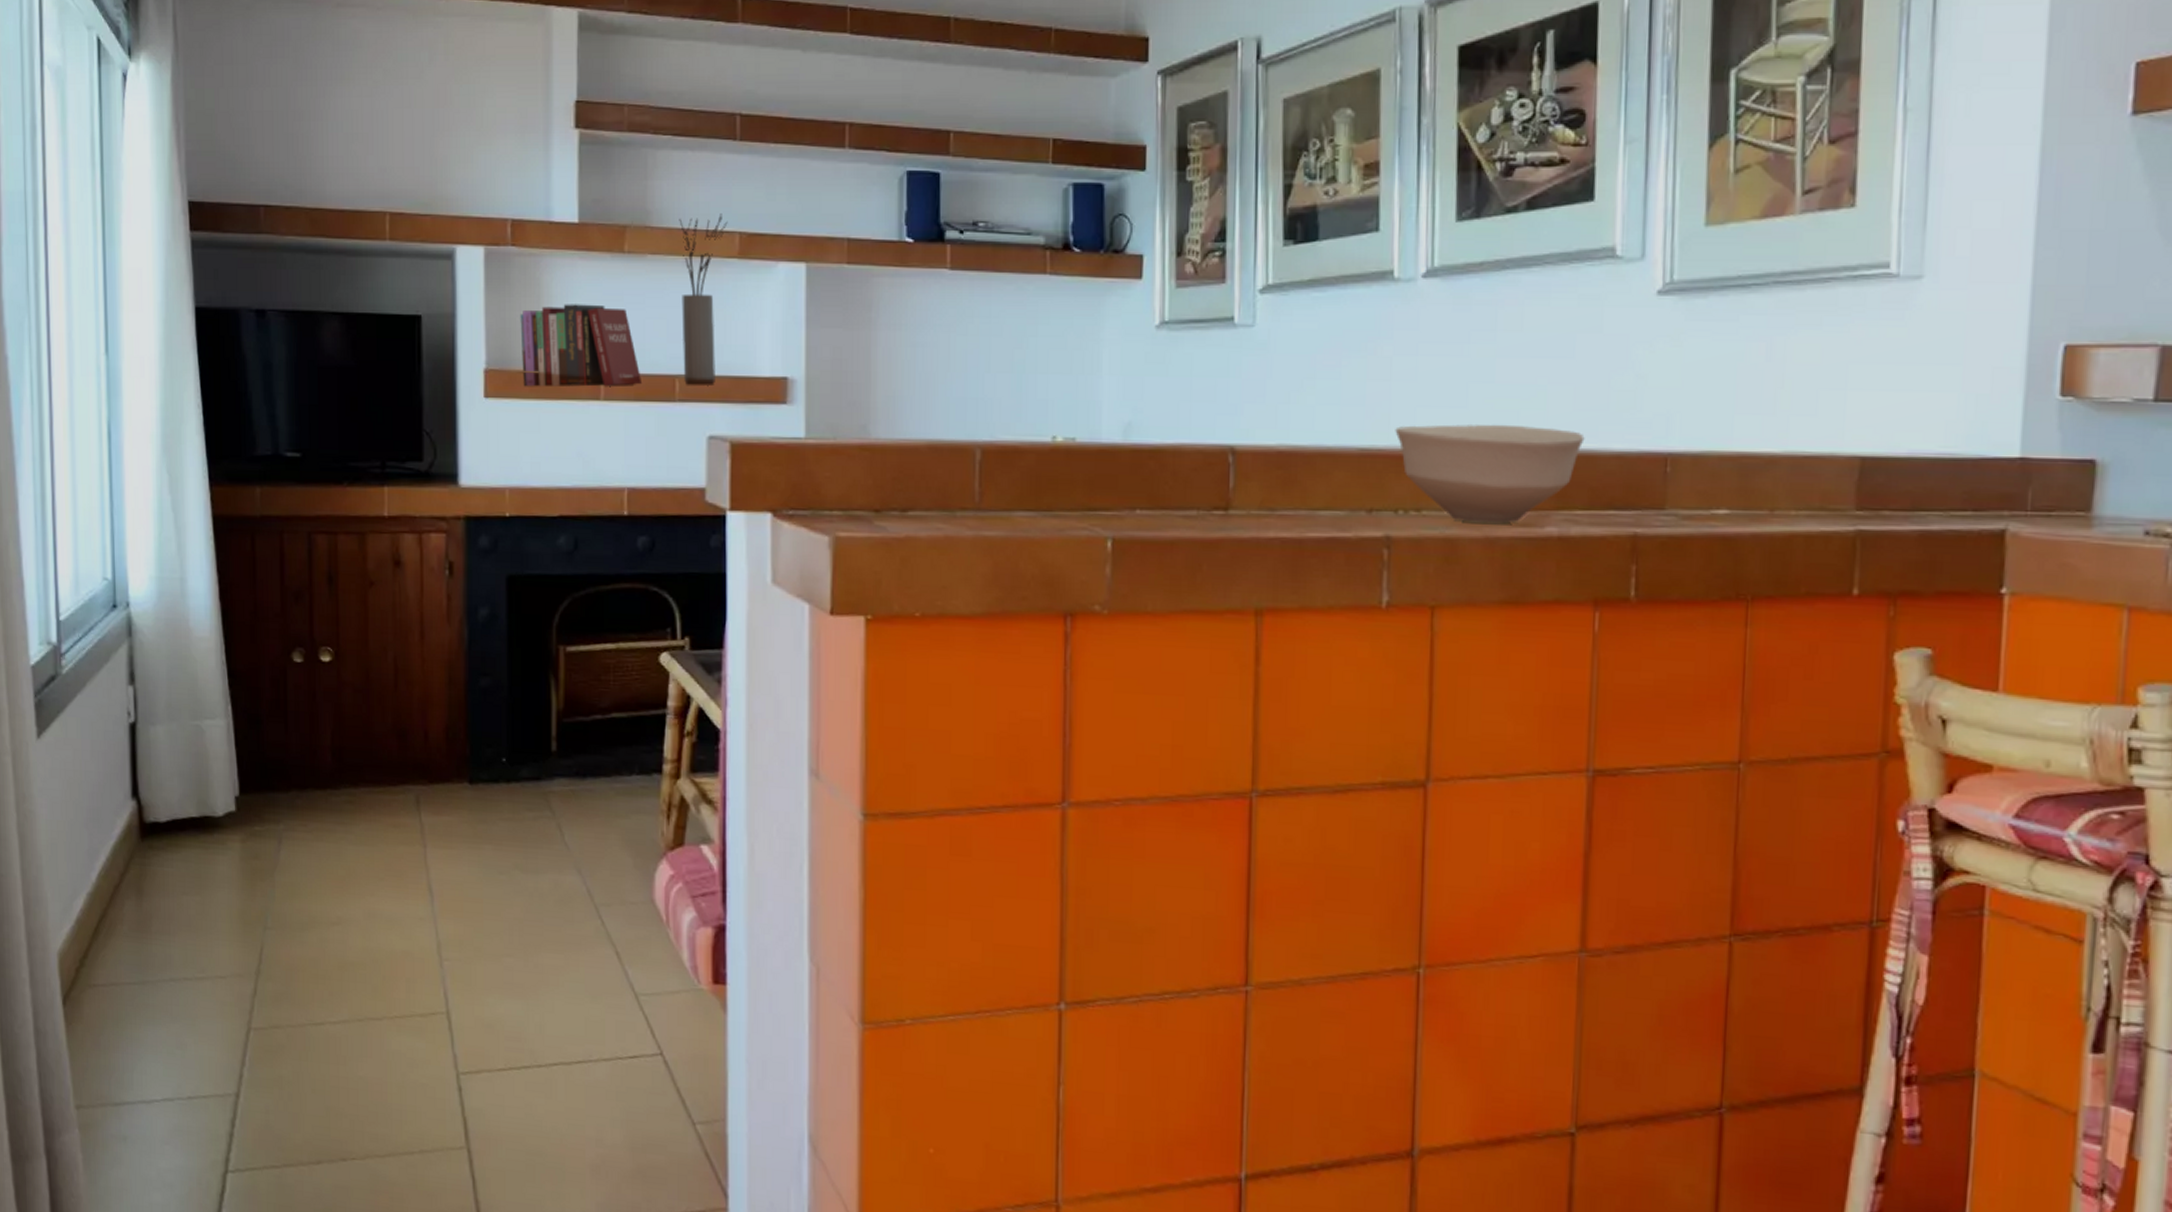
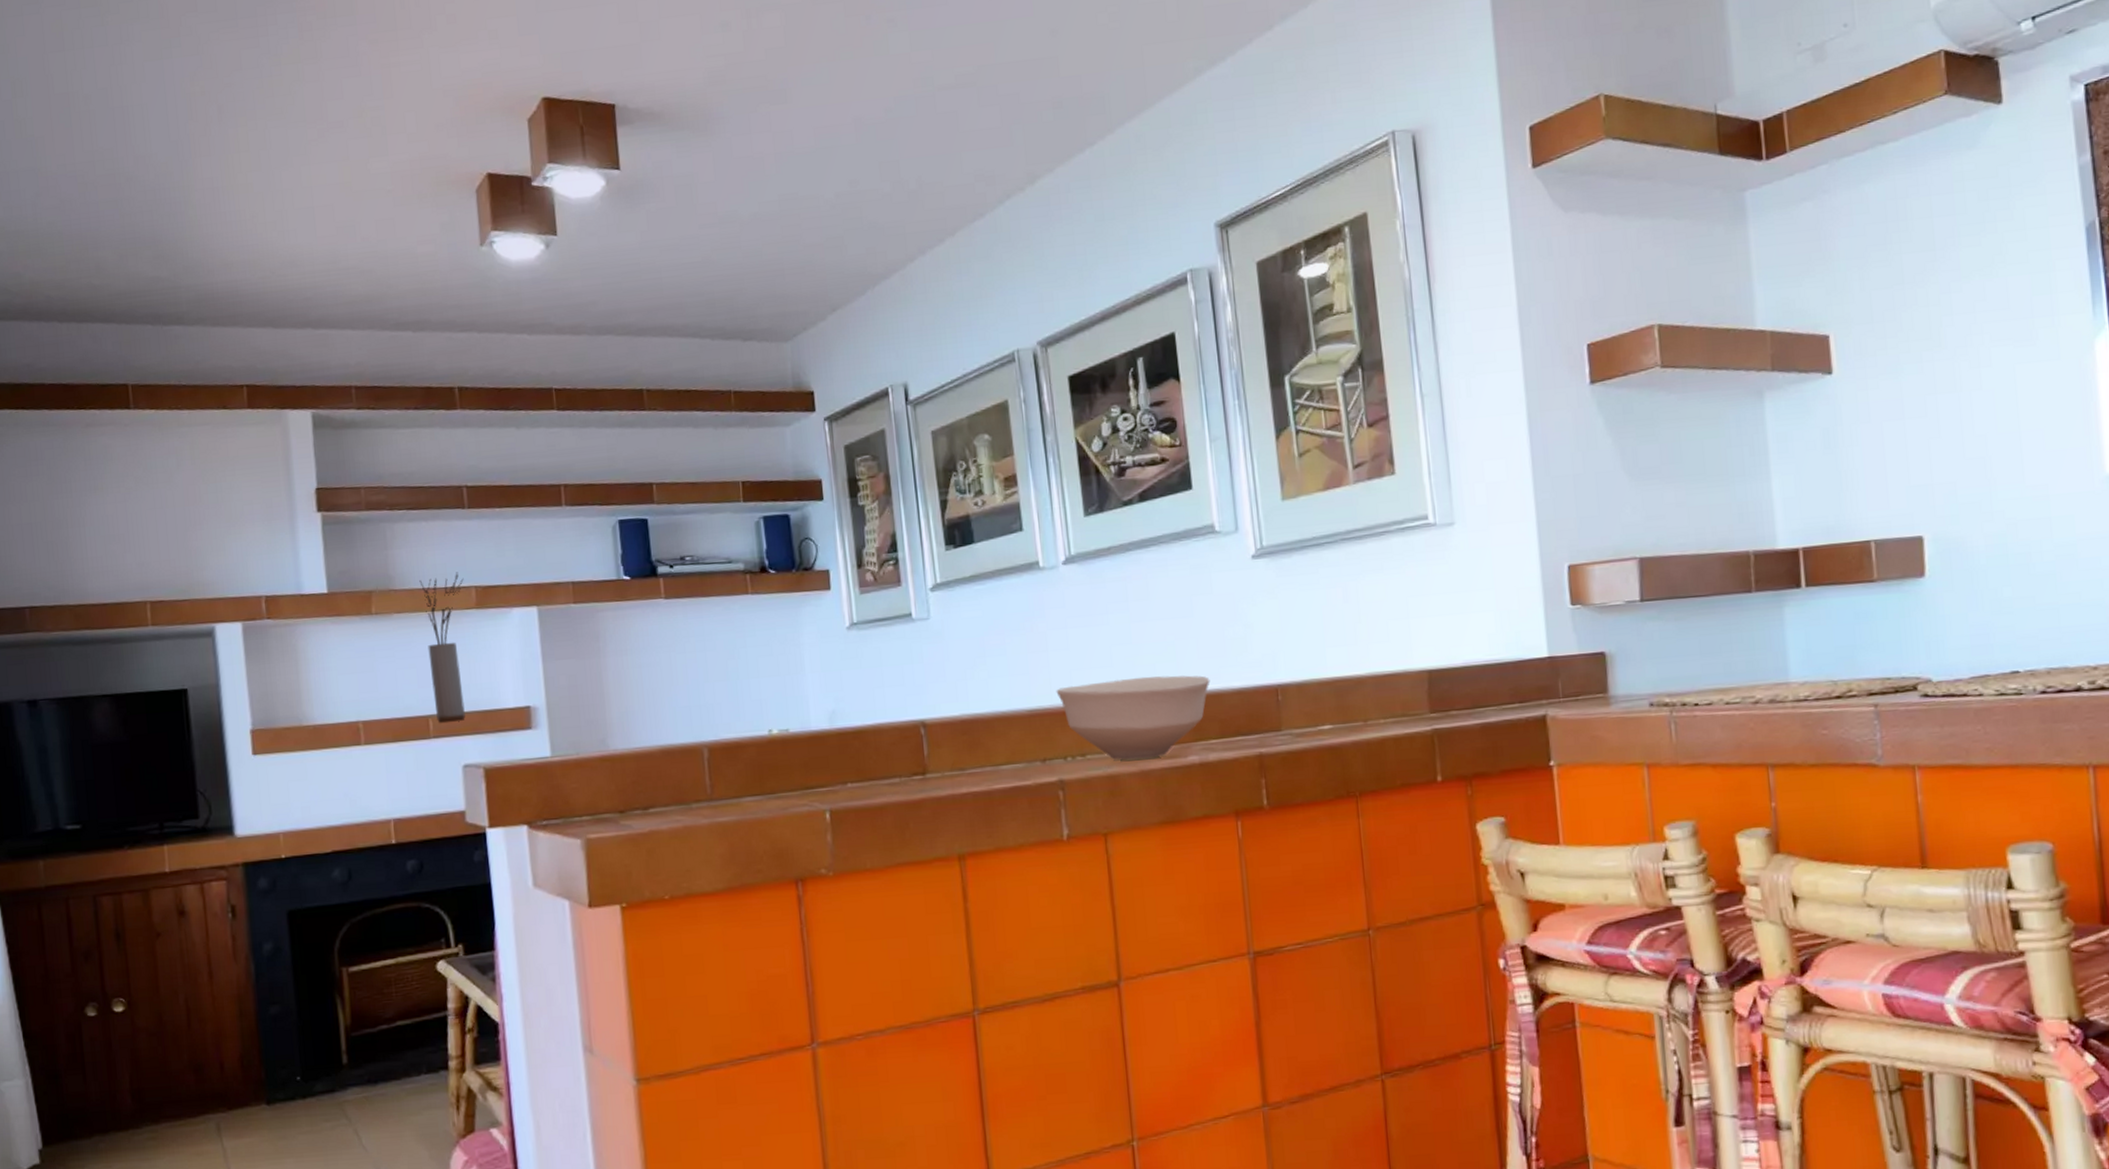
books: present [520,304,643,388] -> none [280,662,399,741]

